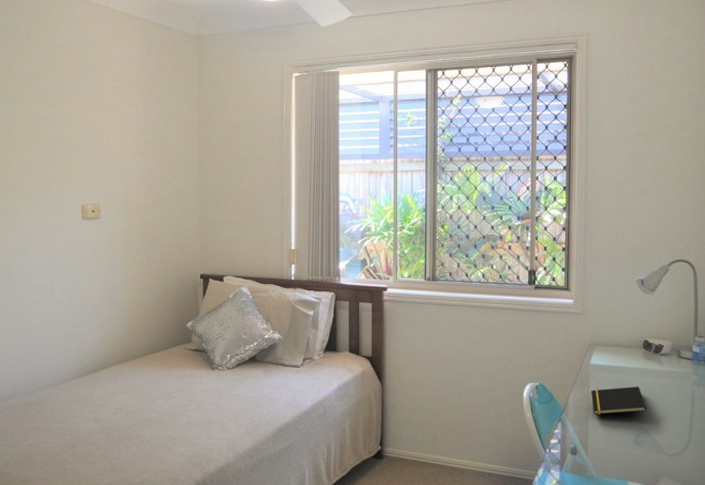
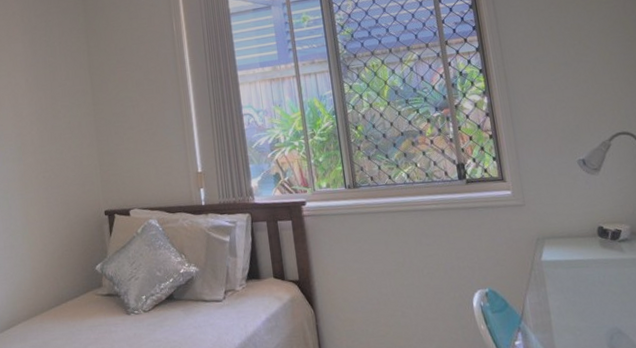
notepad: present [591,387,648,415] -> none [549,281,617,319]

